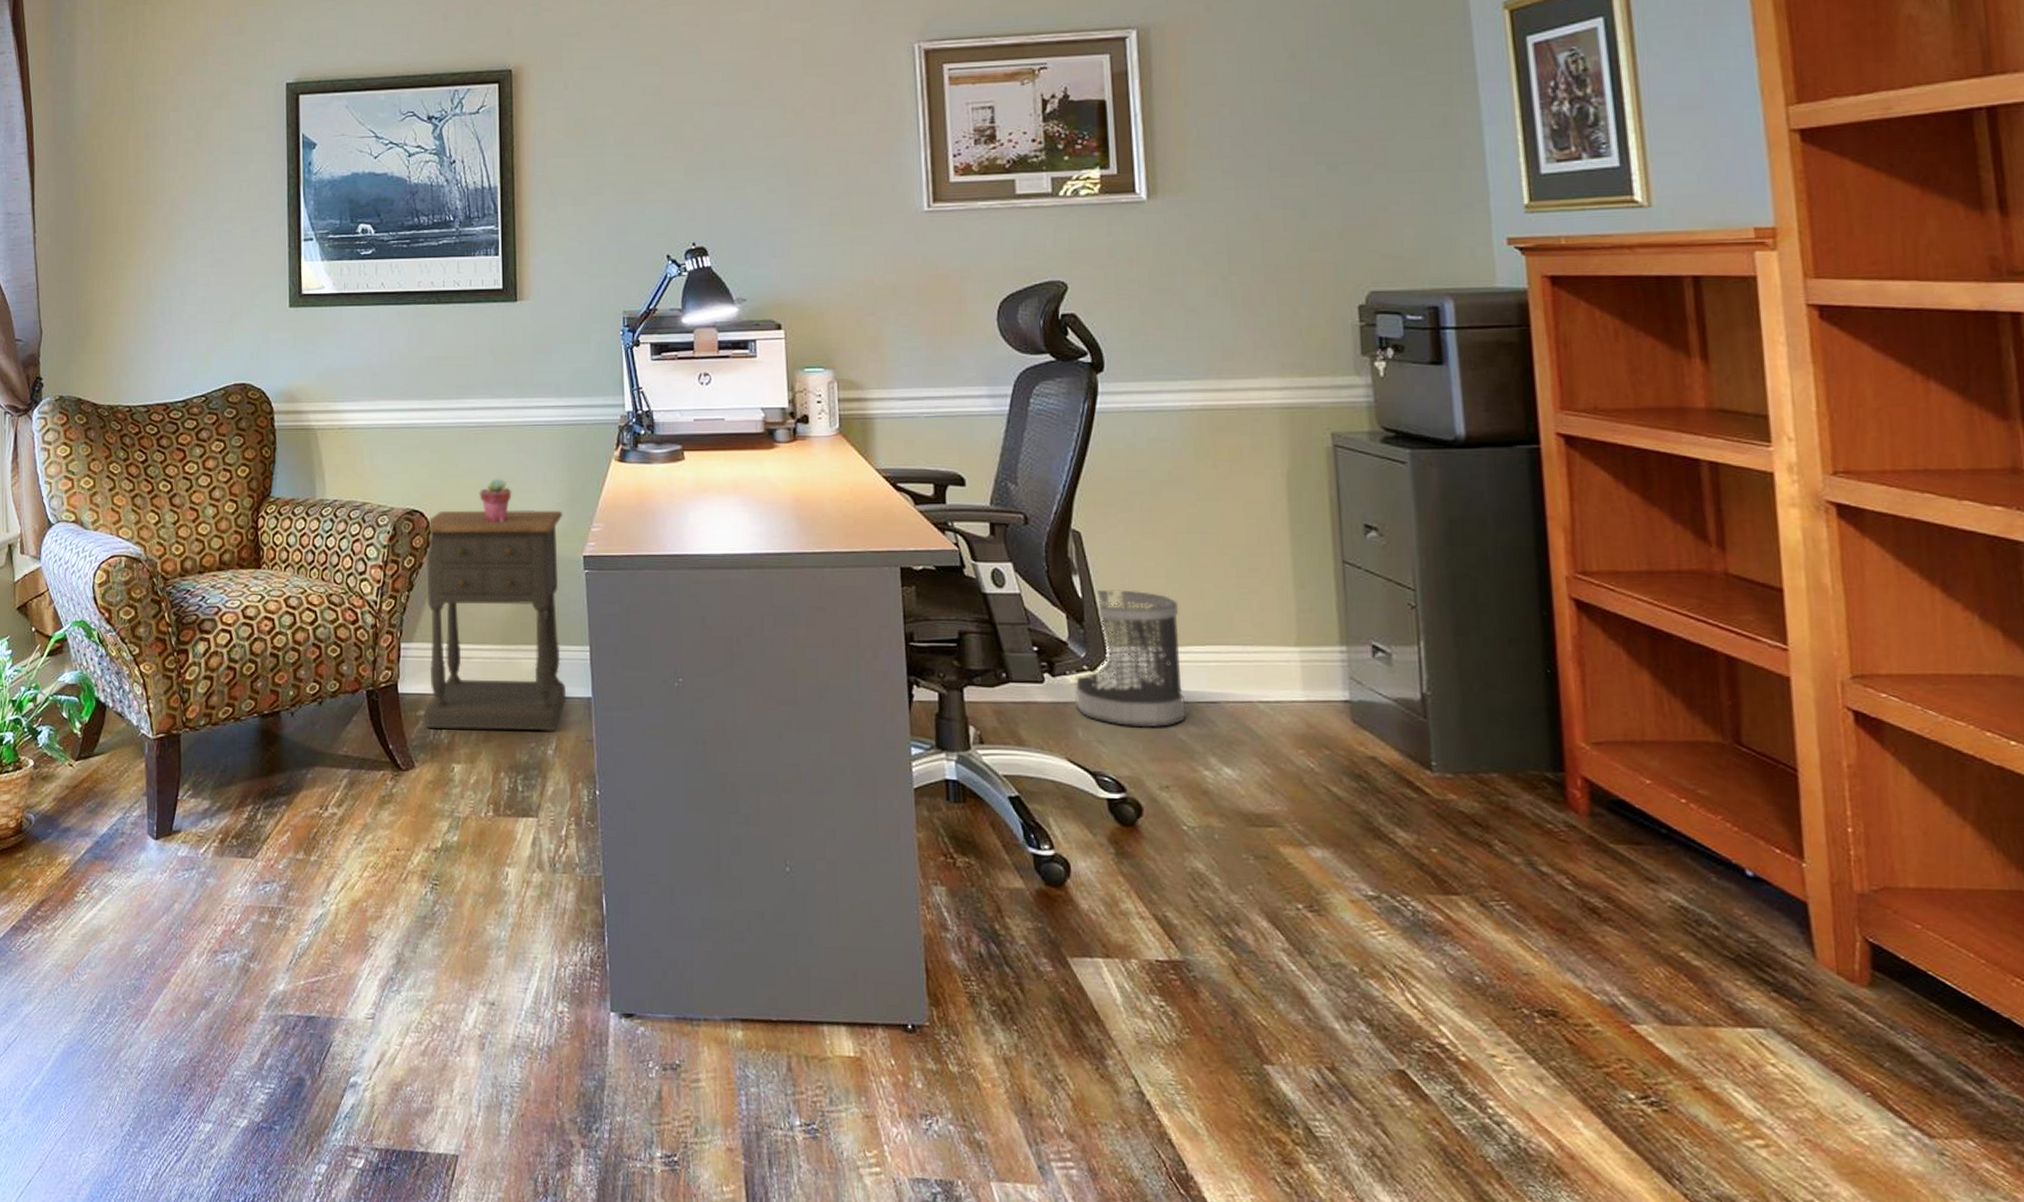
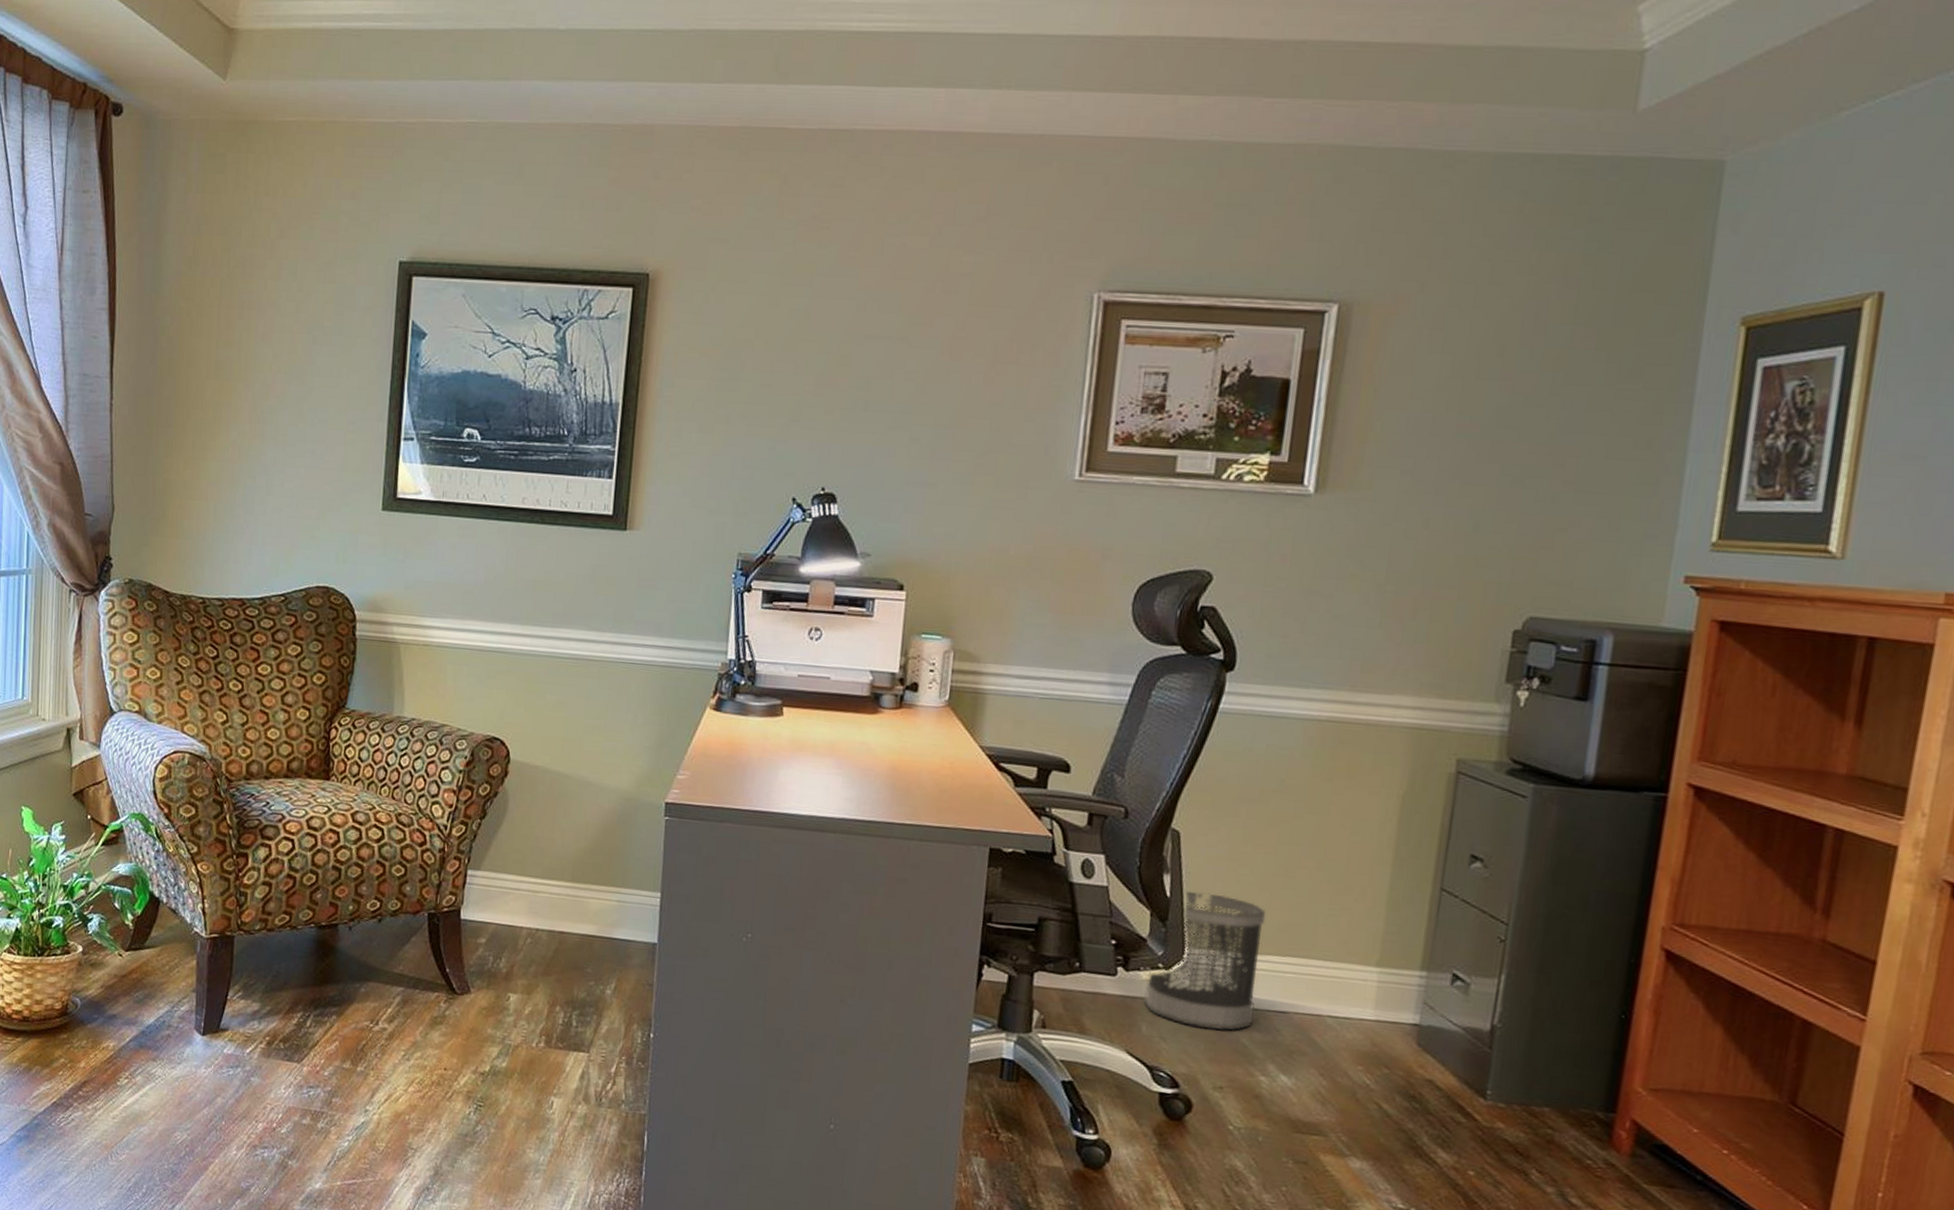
nightstand: present [426,510,566,730] -> none [485,741,649,971]
potted succulent: present [479,478,512,521] -> none [564,713,599,759]

